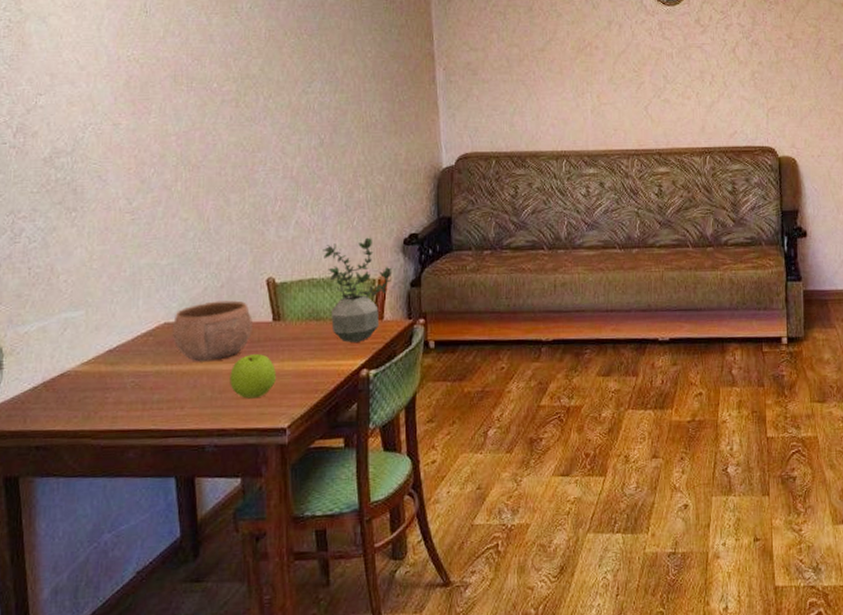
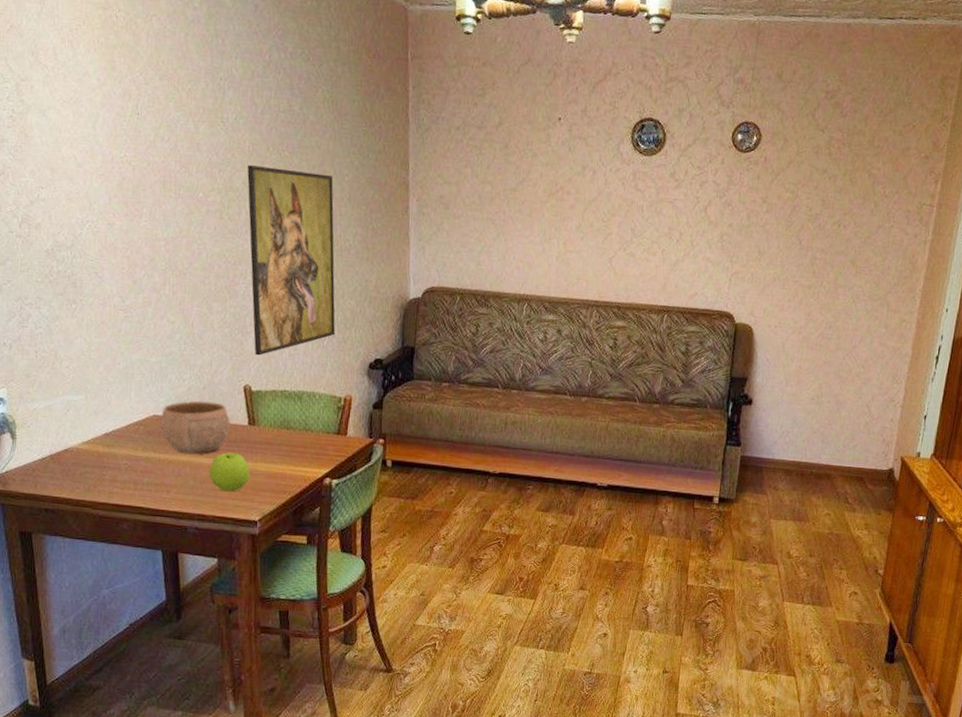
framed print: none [264,51,366,245] -> present [247,165,336,356]
potted plant: present [322,237,393,343] -> none [295,357,358,454]

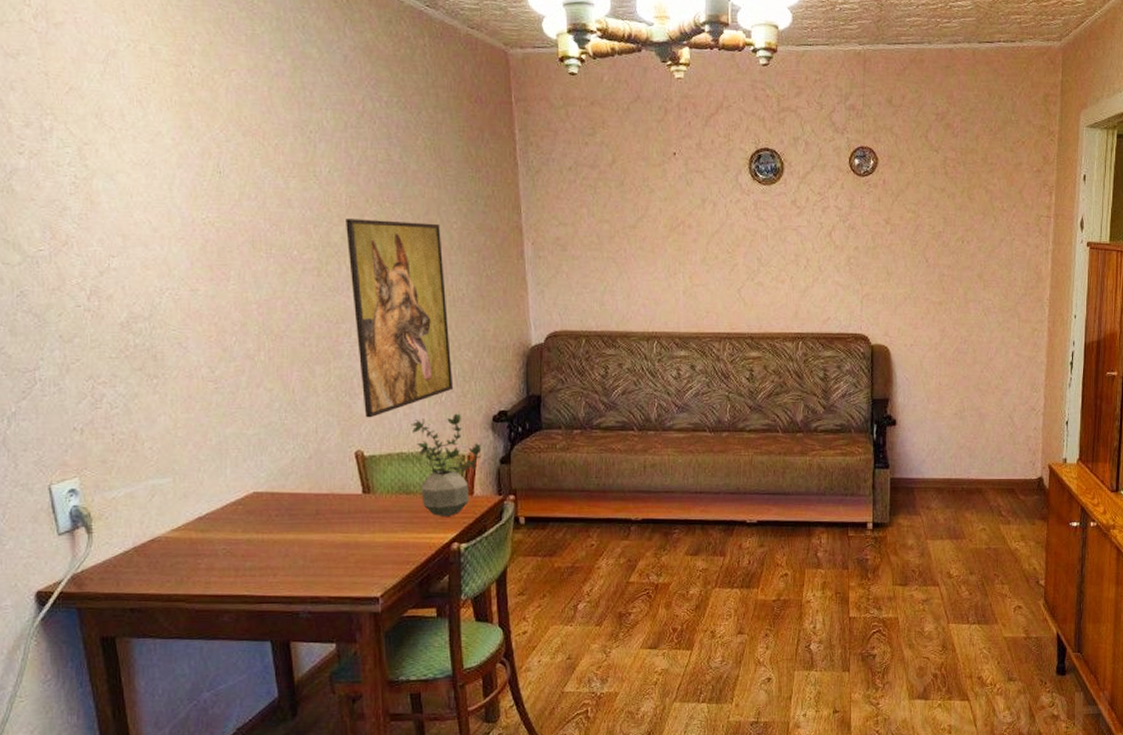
bowl: present [159,400,231,454] -> none [261,472,344,530]
apple: present [209,452,250,492] -> none [321,525,367,568]
potted plant: none [295,357,358,454] -> present [411,413,482,517]

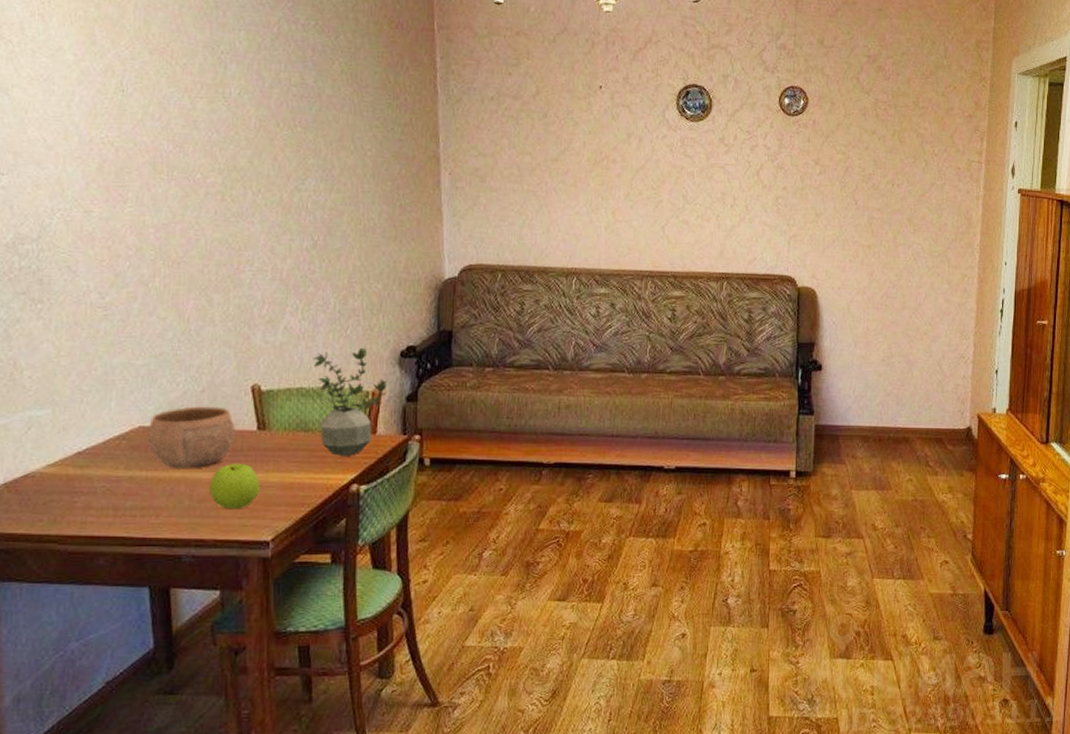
bowl: none [261,472,344,530] -> present [147,406,237,468]
apple: none [321,525,367,568] -> present [209,464,260,510]
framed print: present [346,219,454,418] -> none [253,142,360,351]

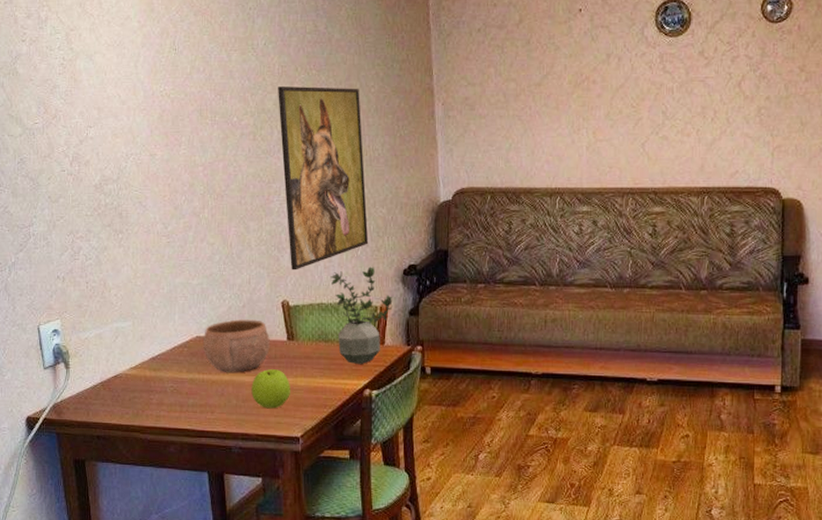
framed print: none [253,142,360,351] -> present [278,86,369,271]

